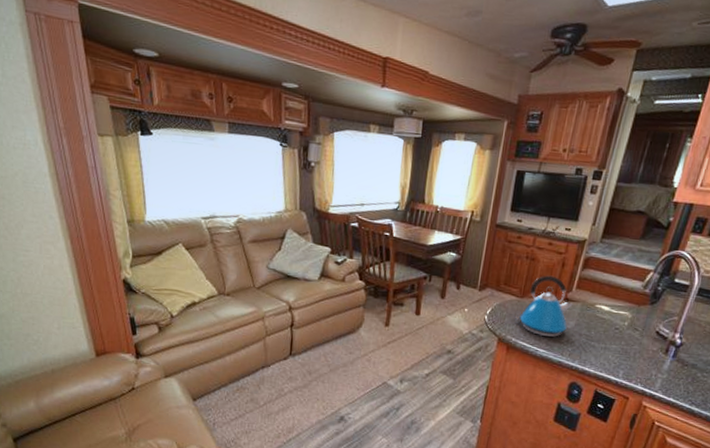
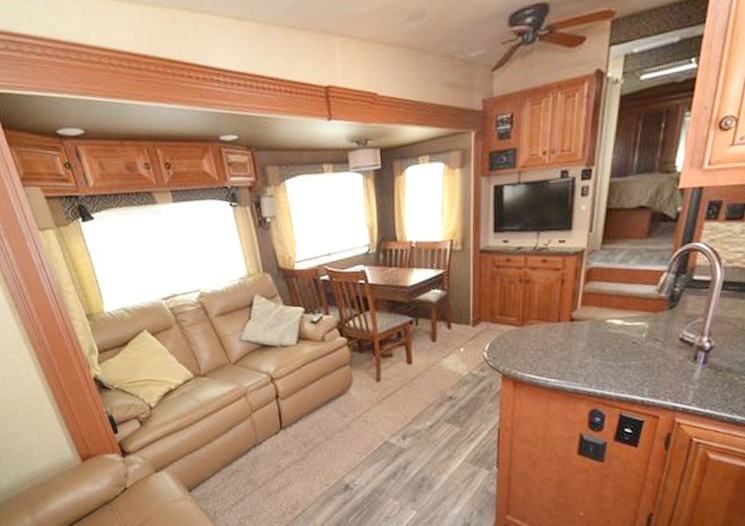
kettle: present [515,275,573,337] -> none [518,296,580,364]

